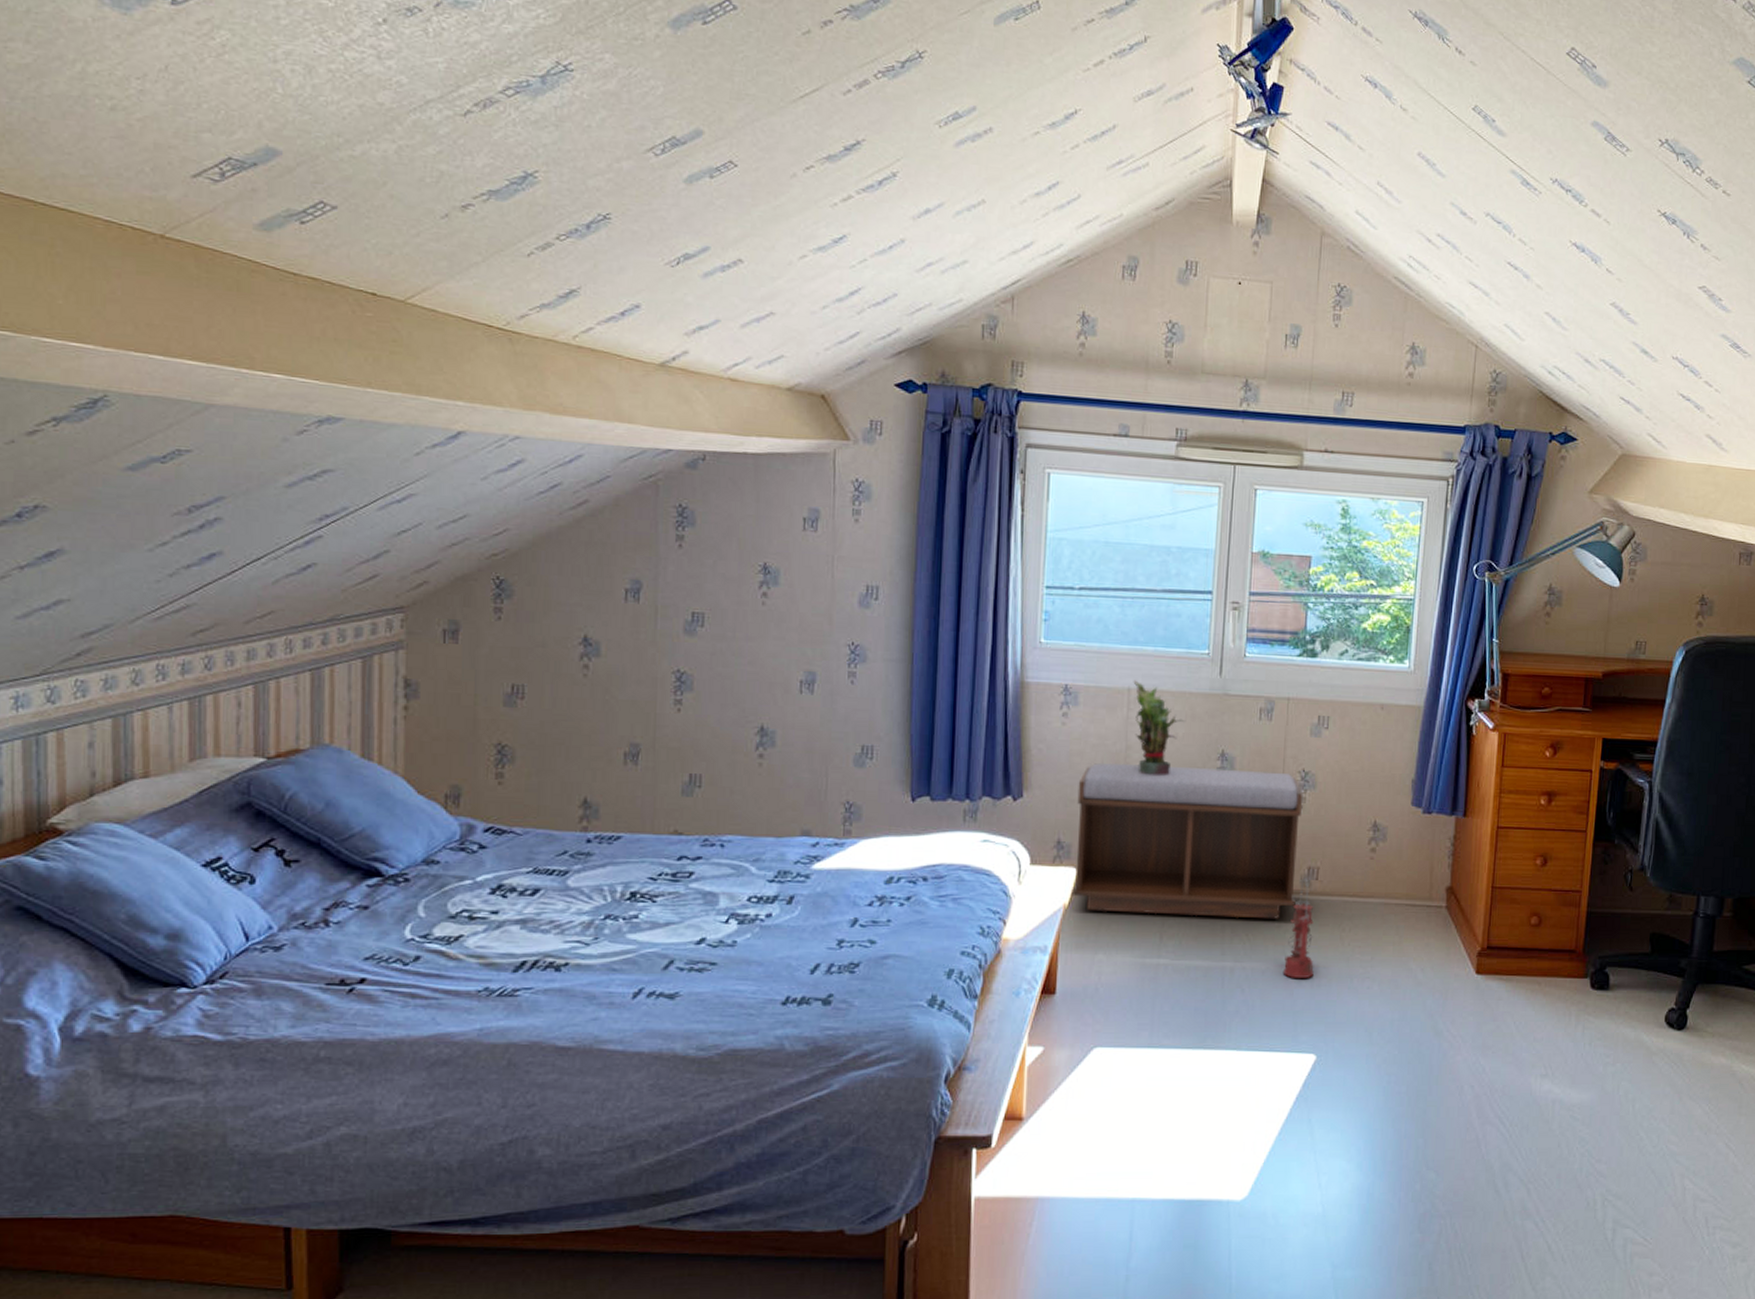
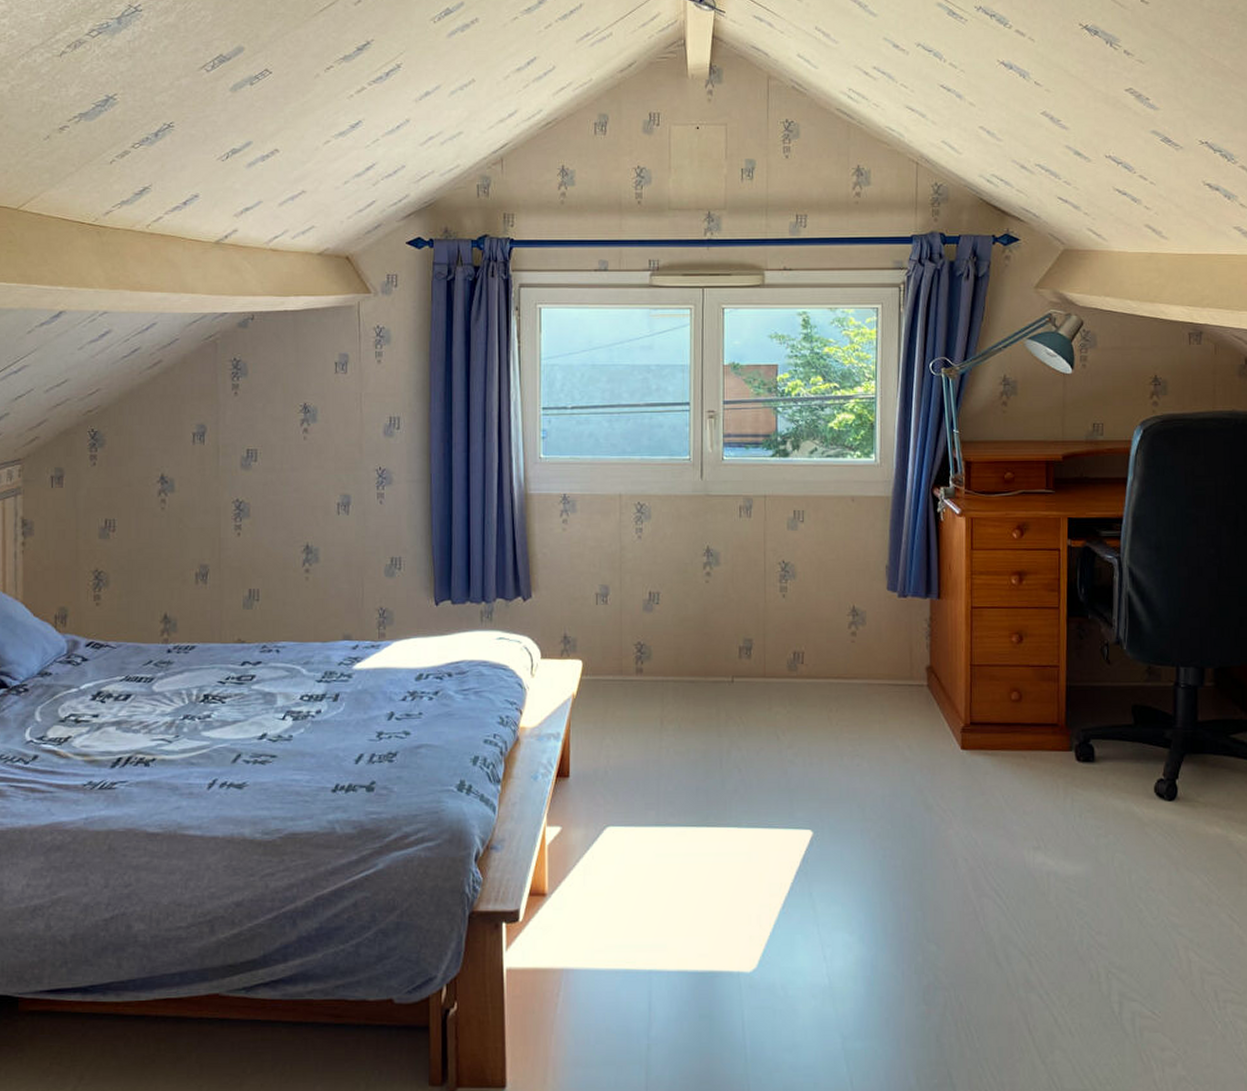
bench: present [1072,762,1303,919] -> none [579,562,785,702]
potted plant: present [1133,680,1185,775] -> none [623,487,672,572]
lantern: present [1282,877,1314,978] -> none [776,662,805,757]

